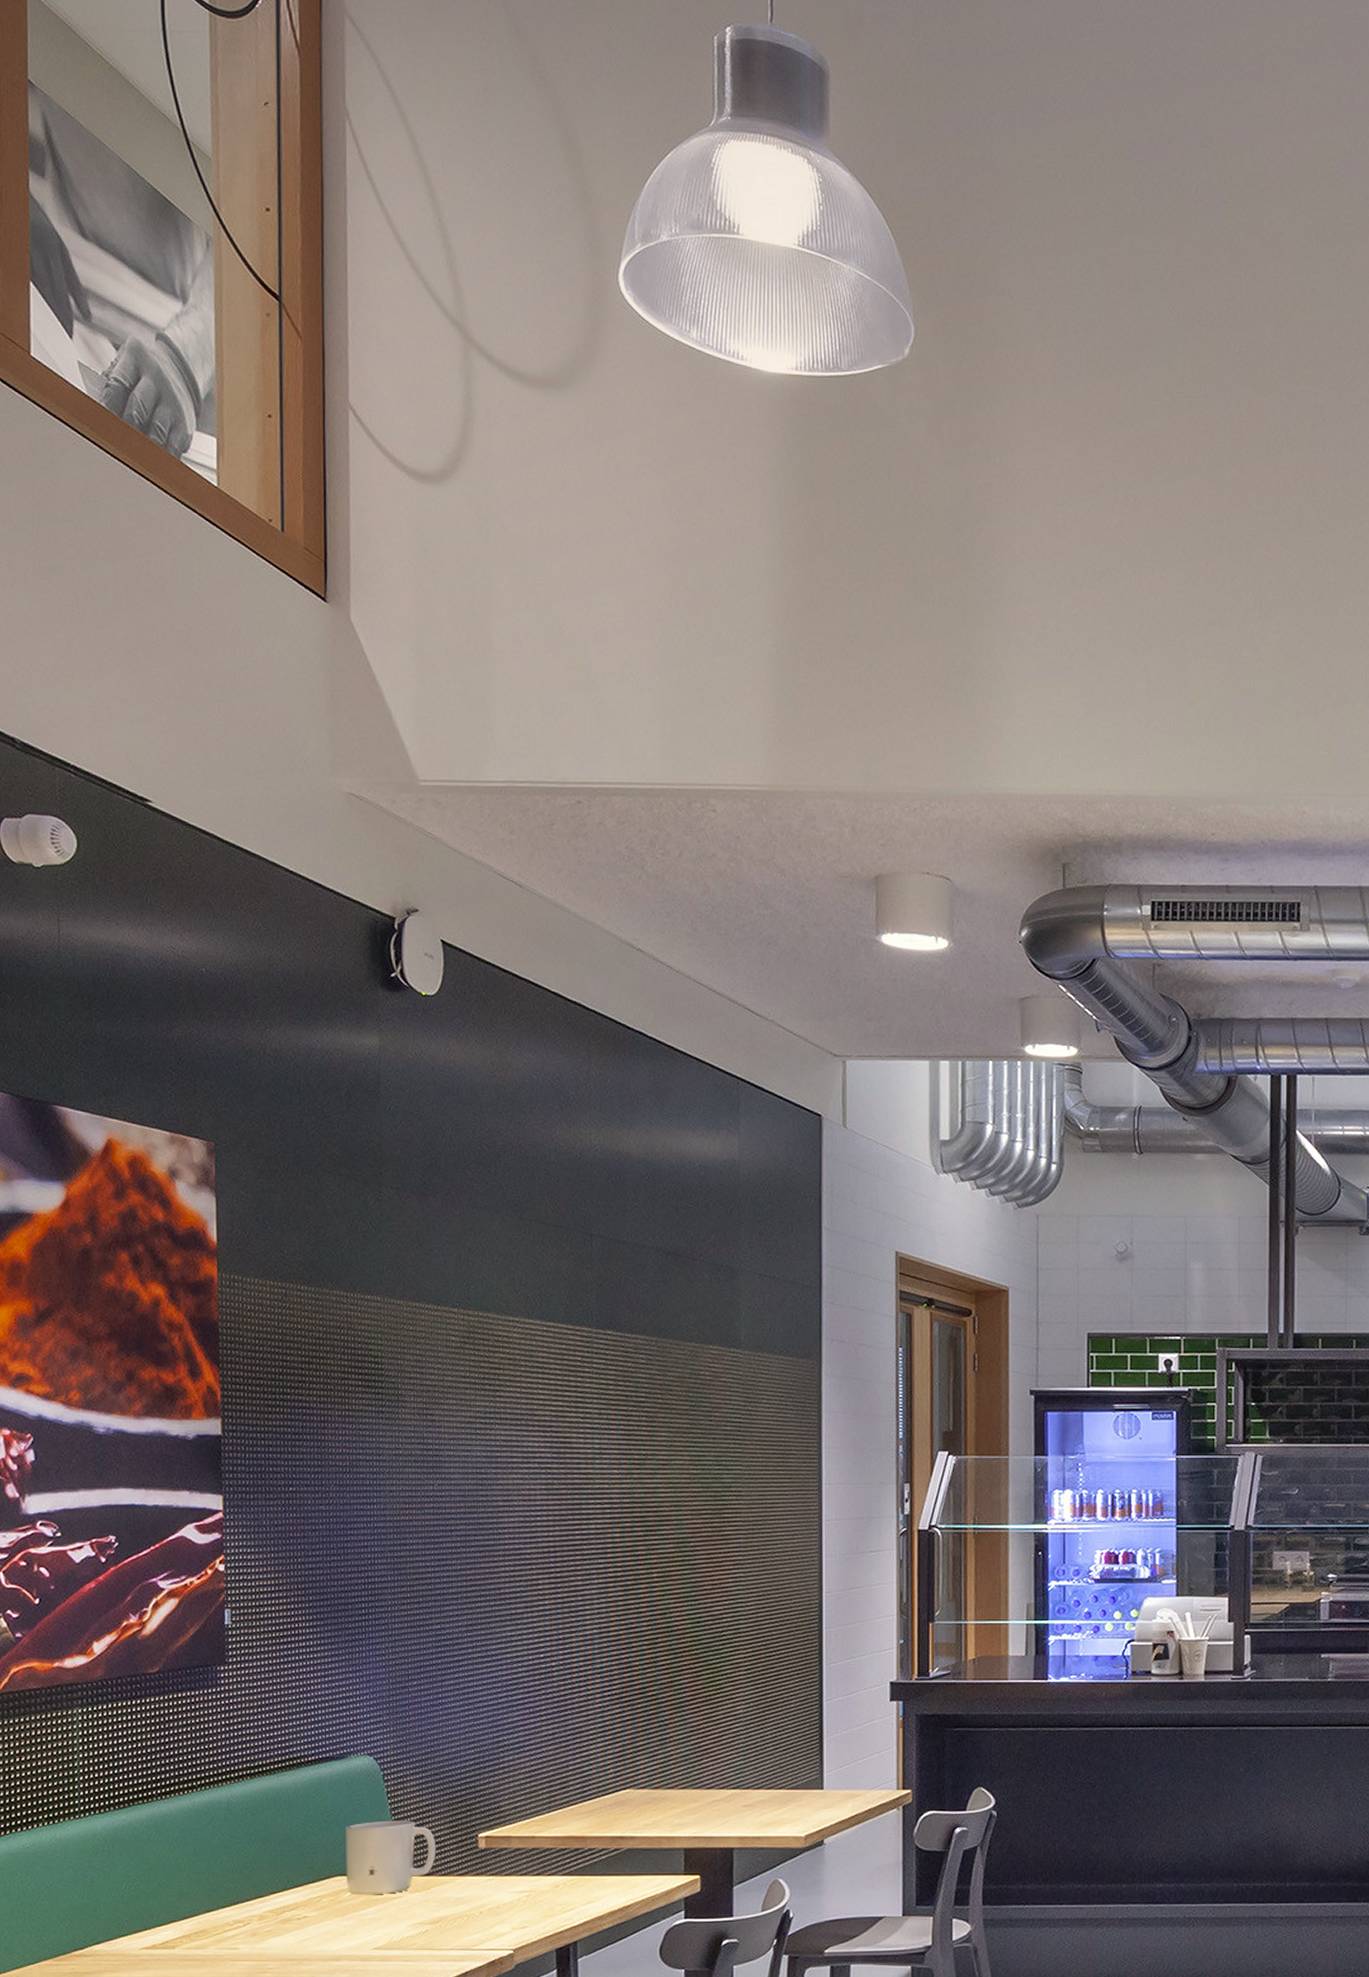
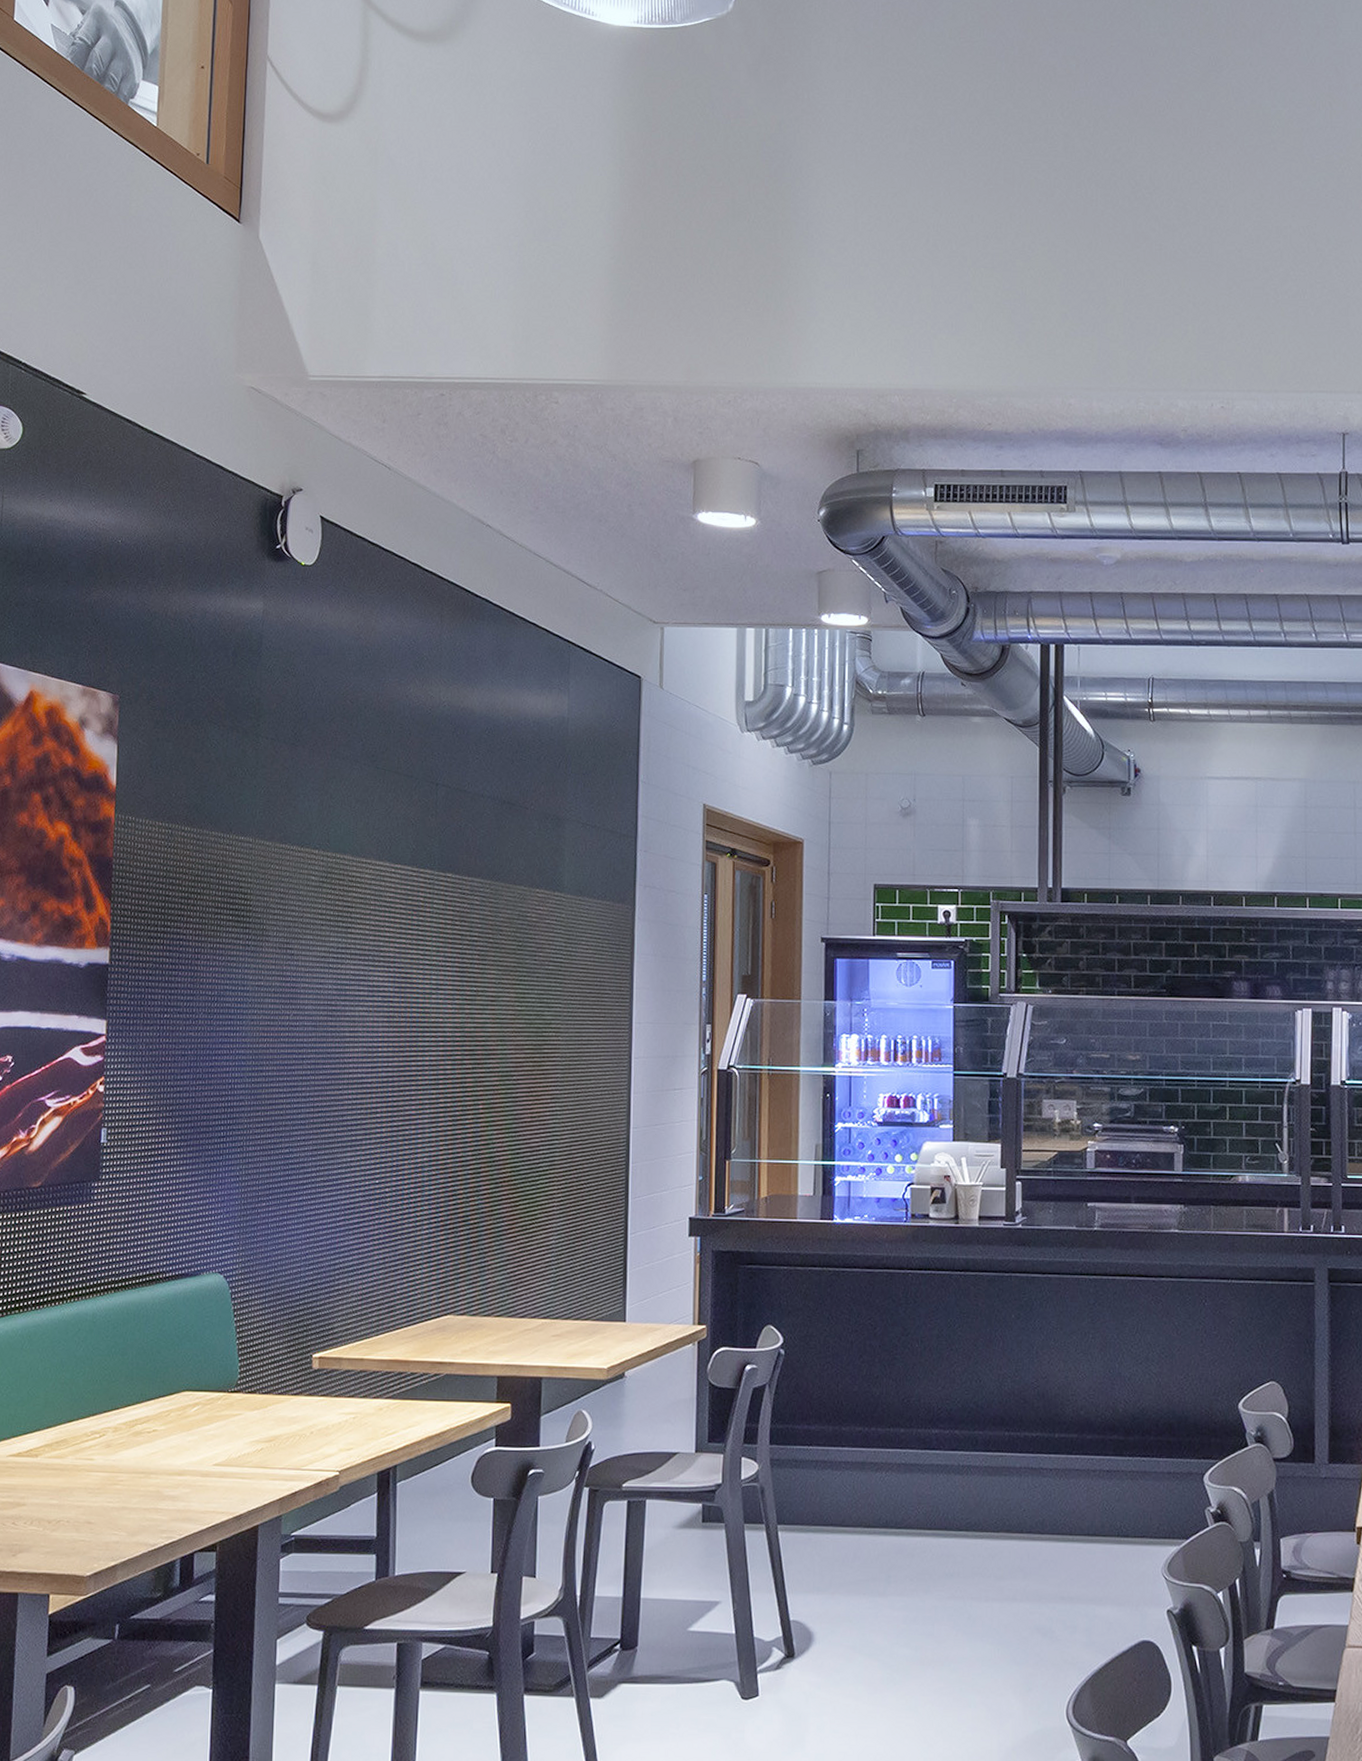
mug: present [345,1820,436,1895] -> none [193,1338,275,1412]

